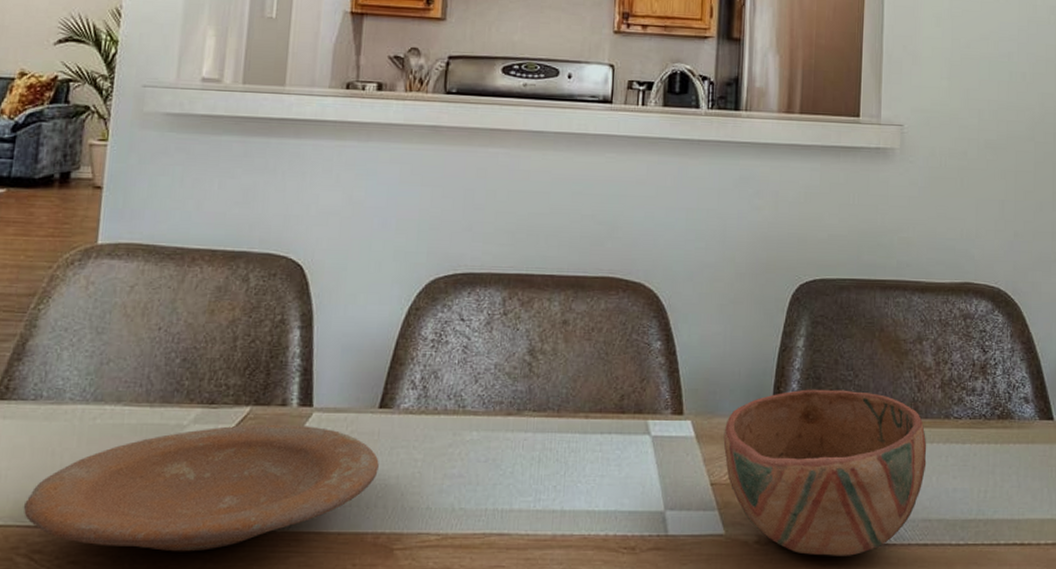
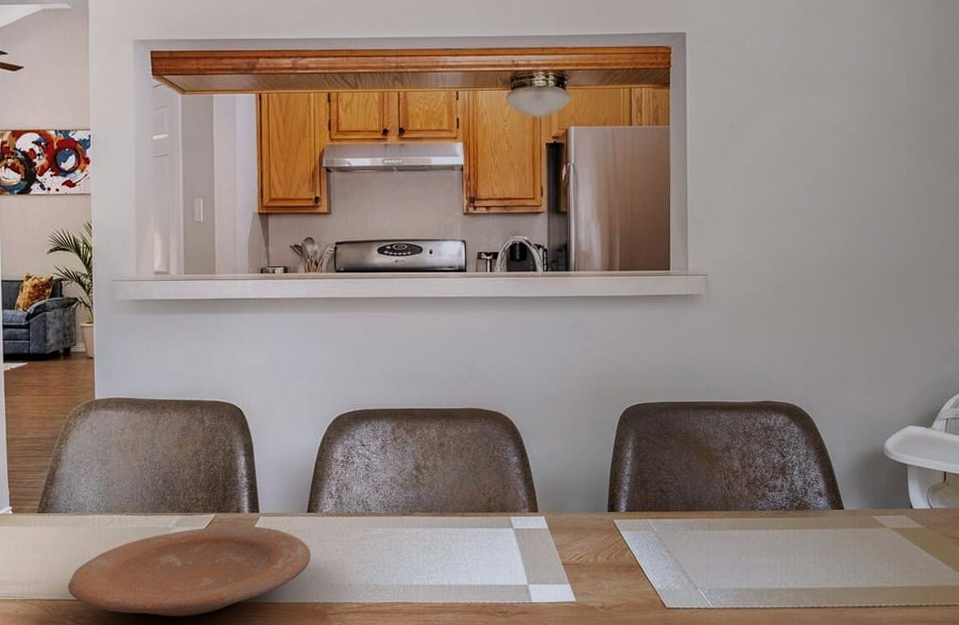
bowl: present [723,389,927,556] -> none [571,490,737,617]

